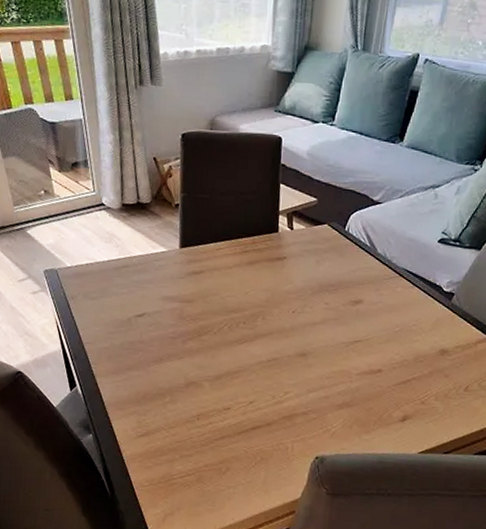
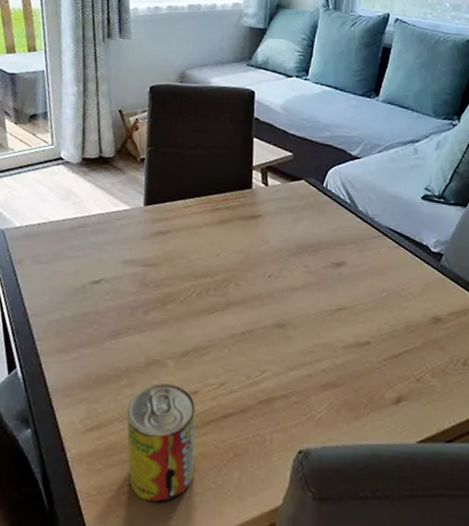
beverage can: none [170,401,228,493] -> present [126,384,196,503]

